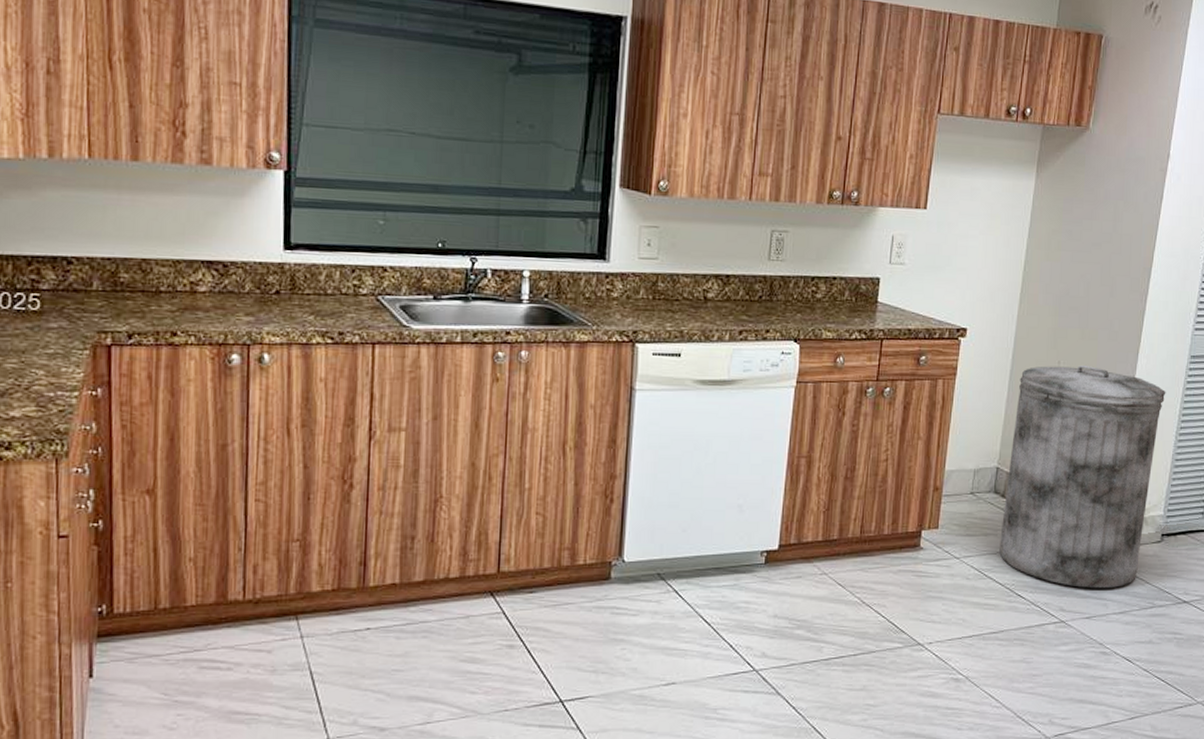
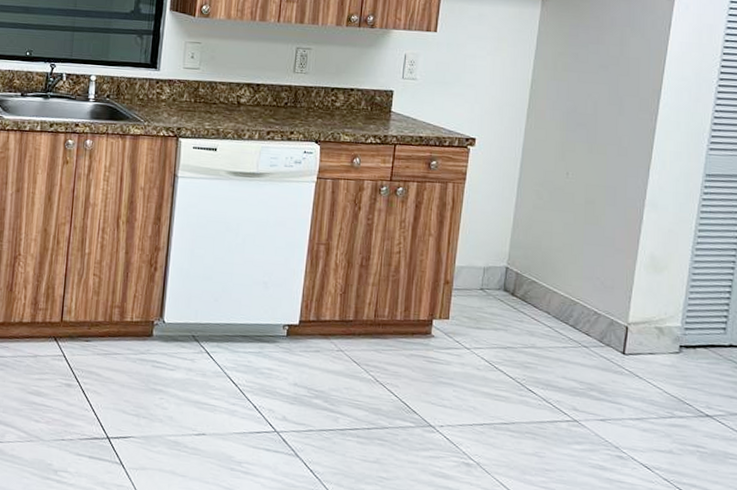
trash can: present [999,366,1166,589] -> none [509,176,680,394]

